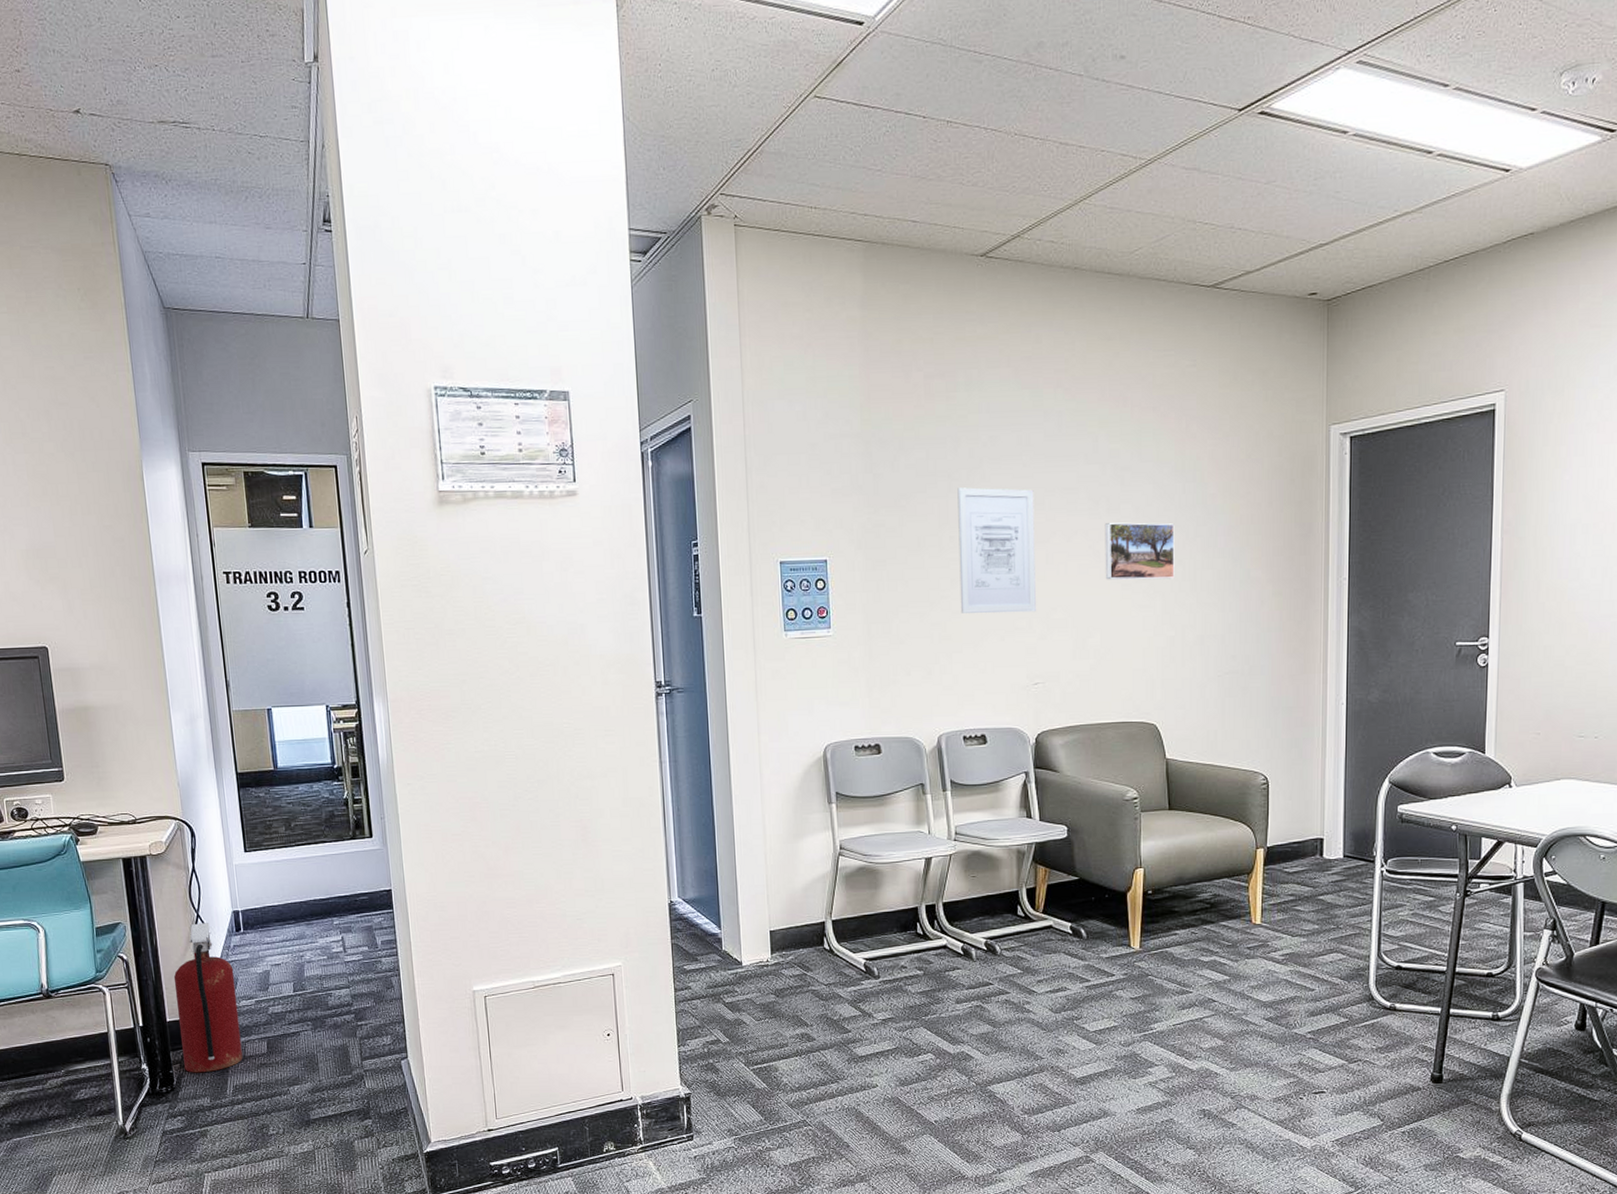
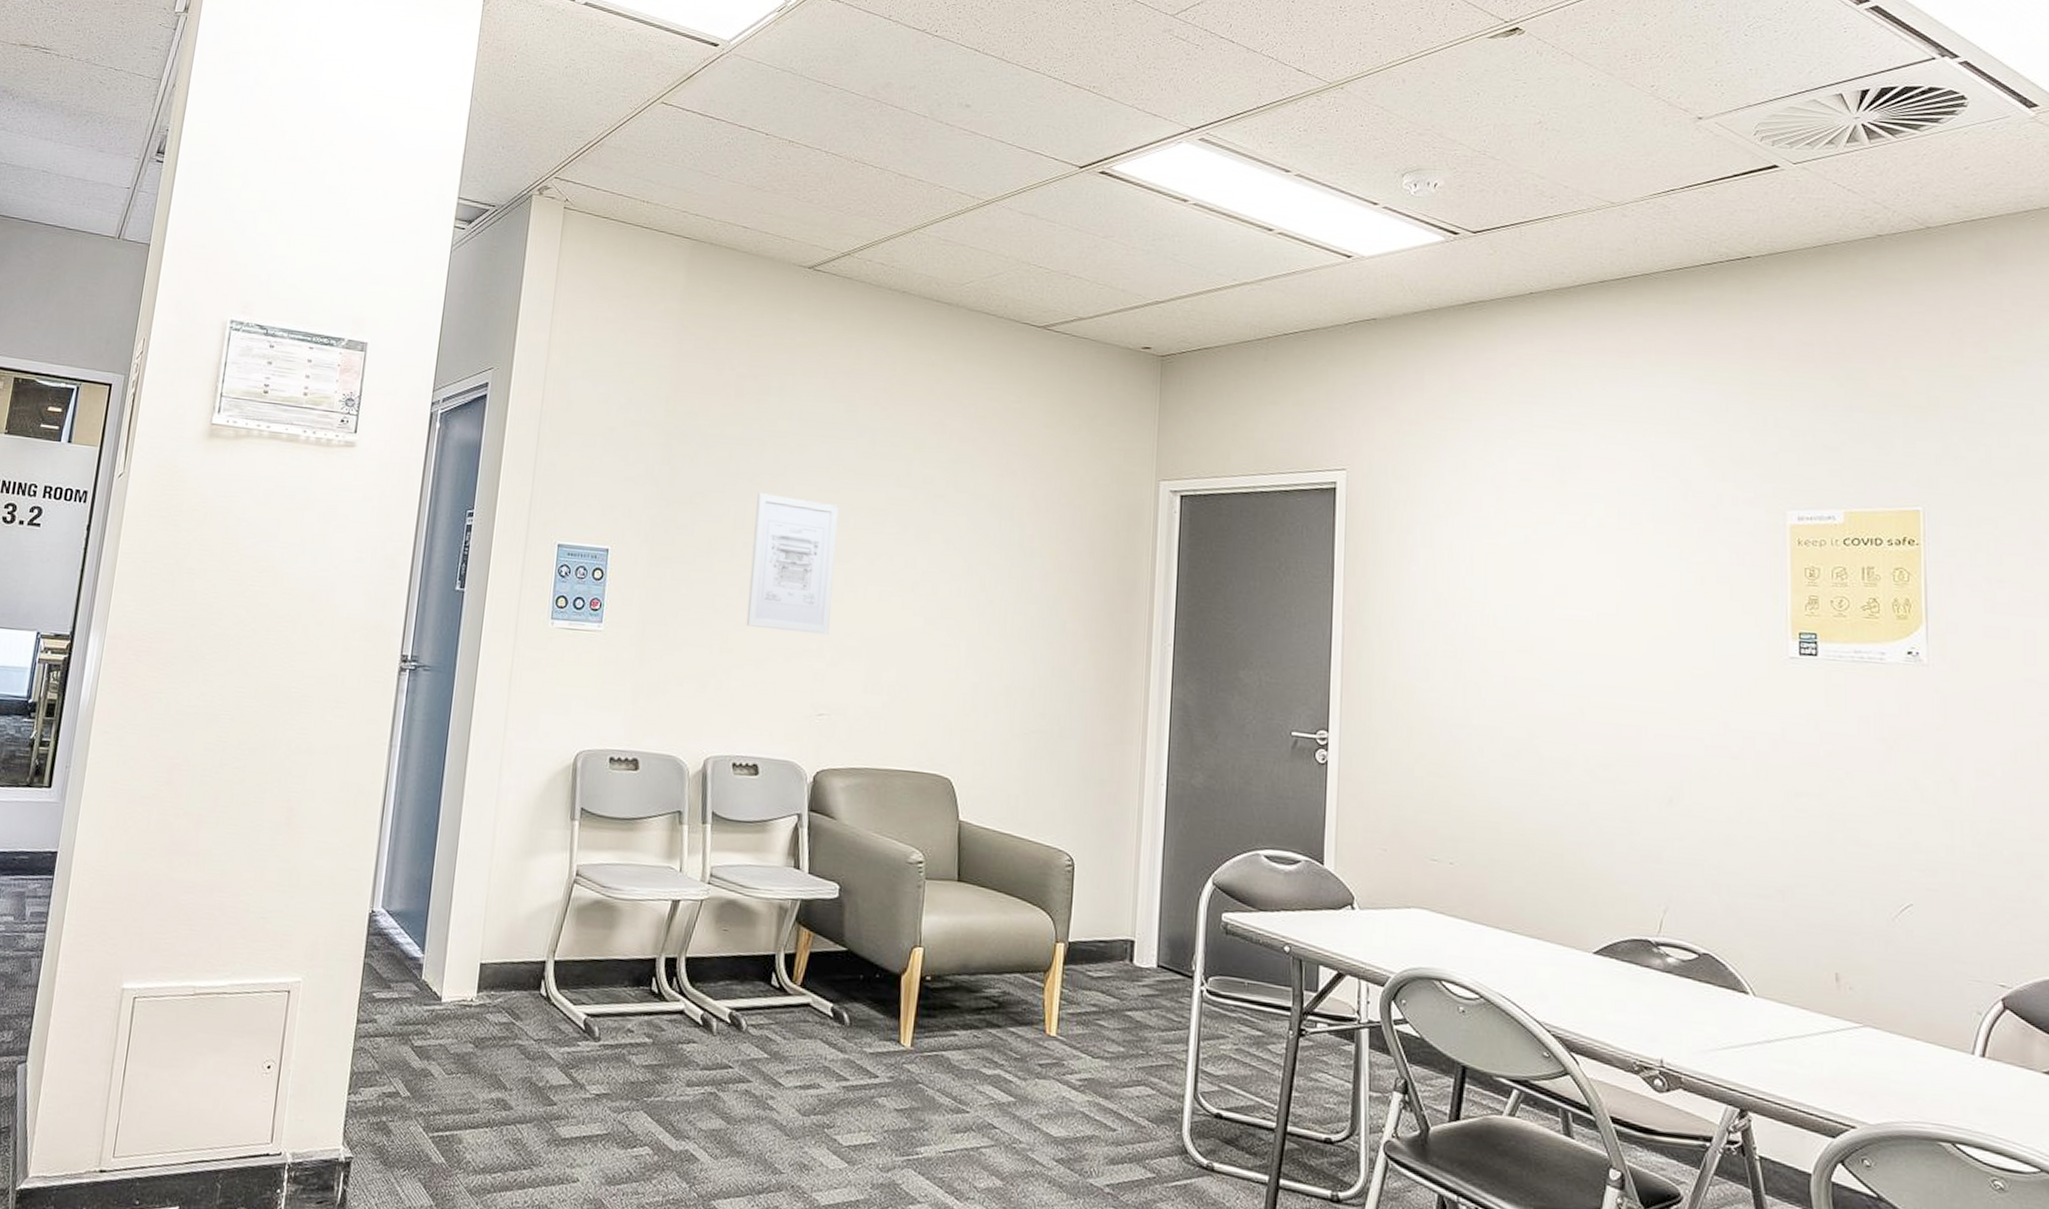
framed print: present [1104,522,1175,580] -> none [908,551,987,620]

